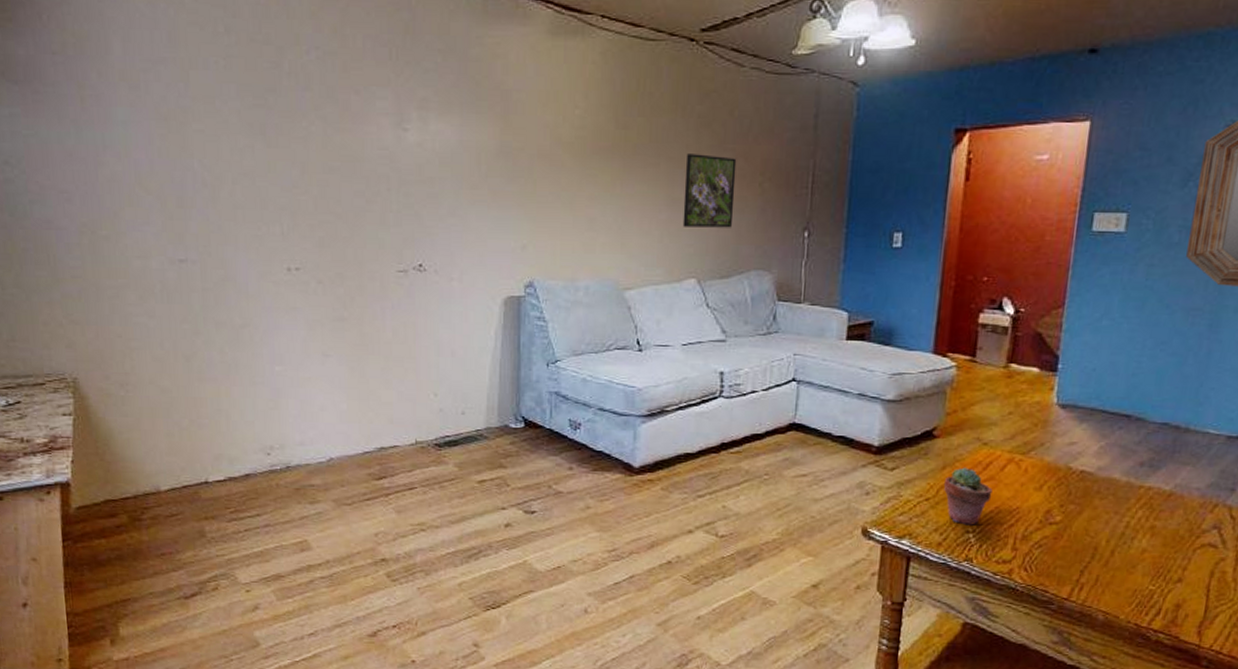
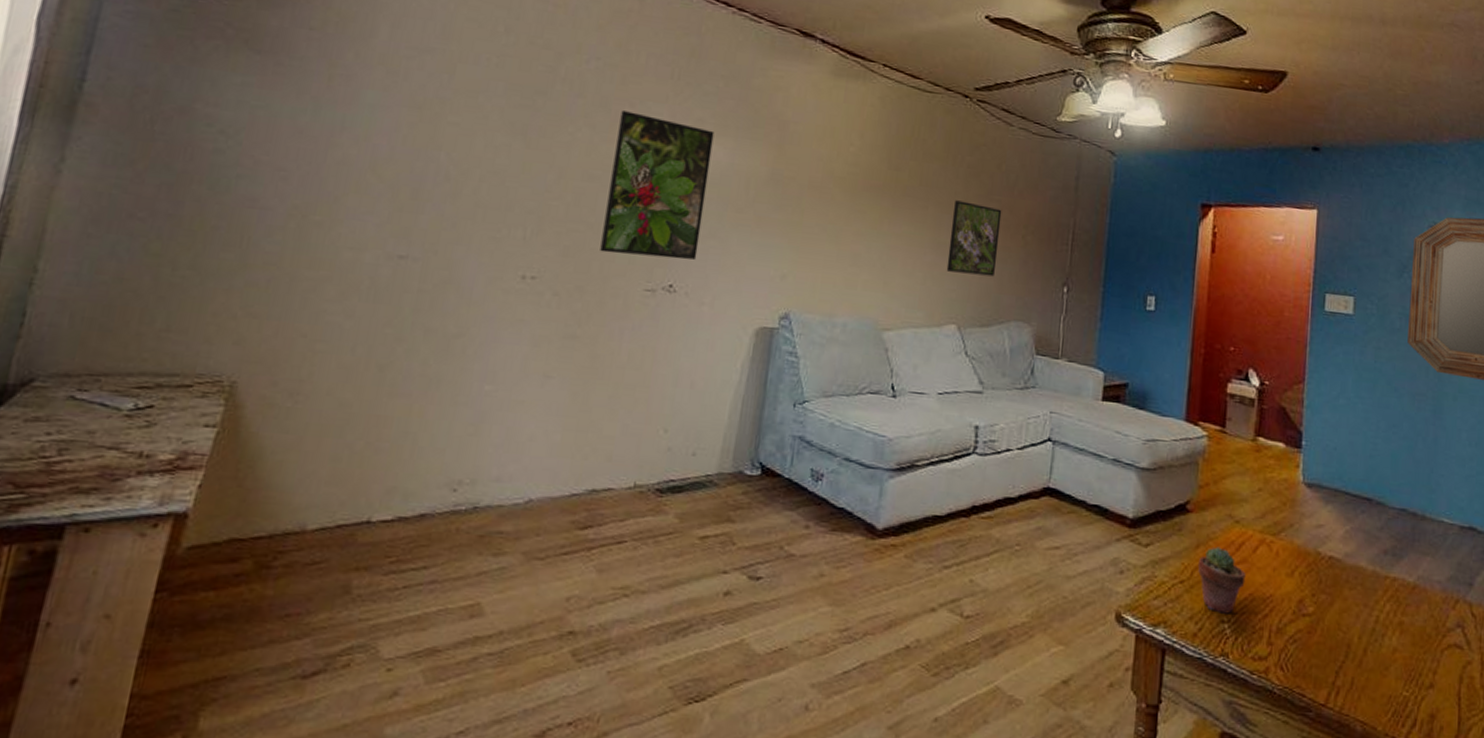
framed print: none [348,99,440,240] -> present [600,111,715,260]

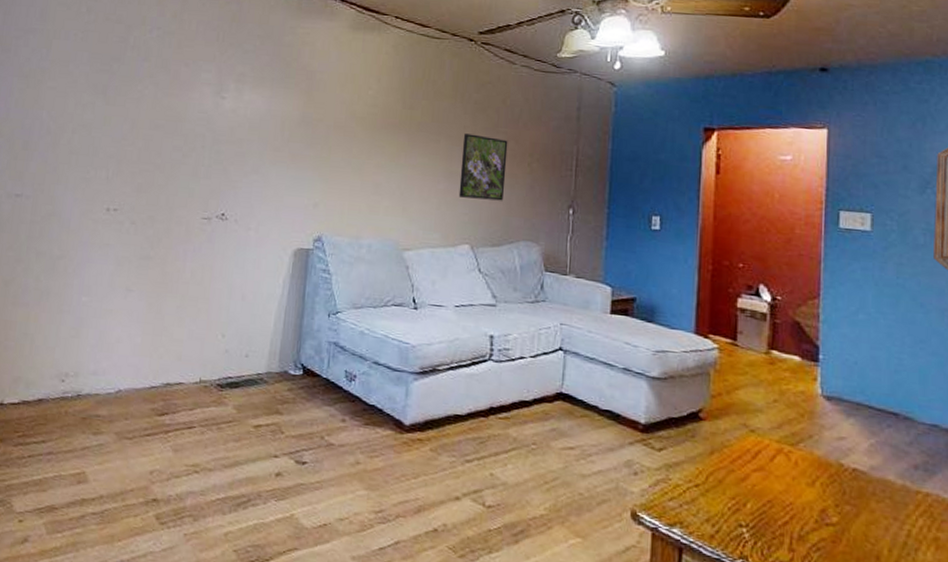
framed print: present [600,111,715,260] -> none [166,70,254,193]
potted succulent: present [1197,546,1246,614] -> none [712,454,763,519]

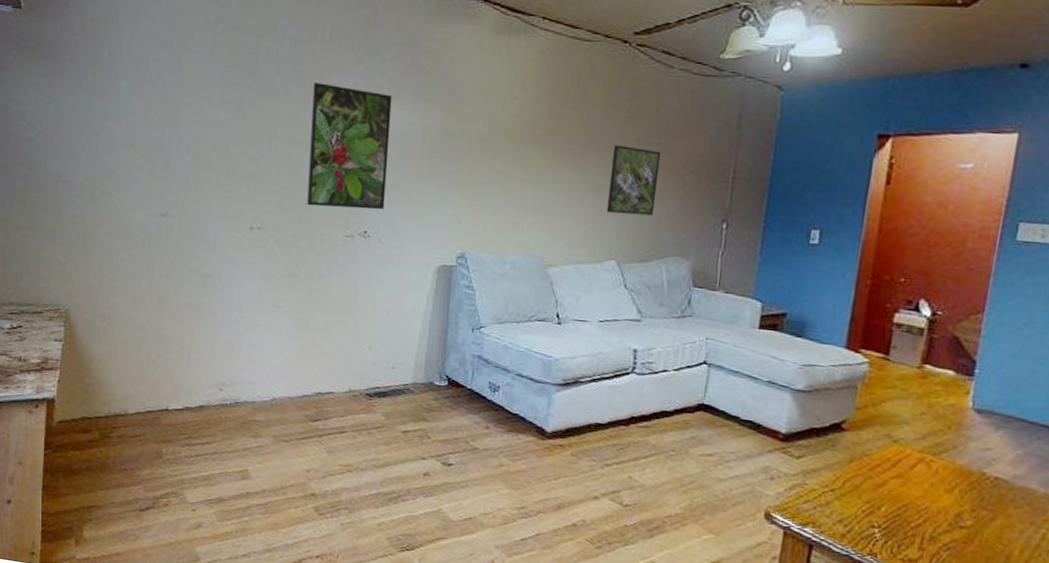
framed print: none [166,70,254,193] -> present [307,83,392,210]

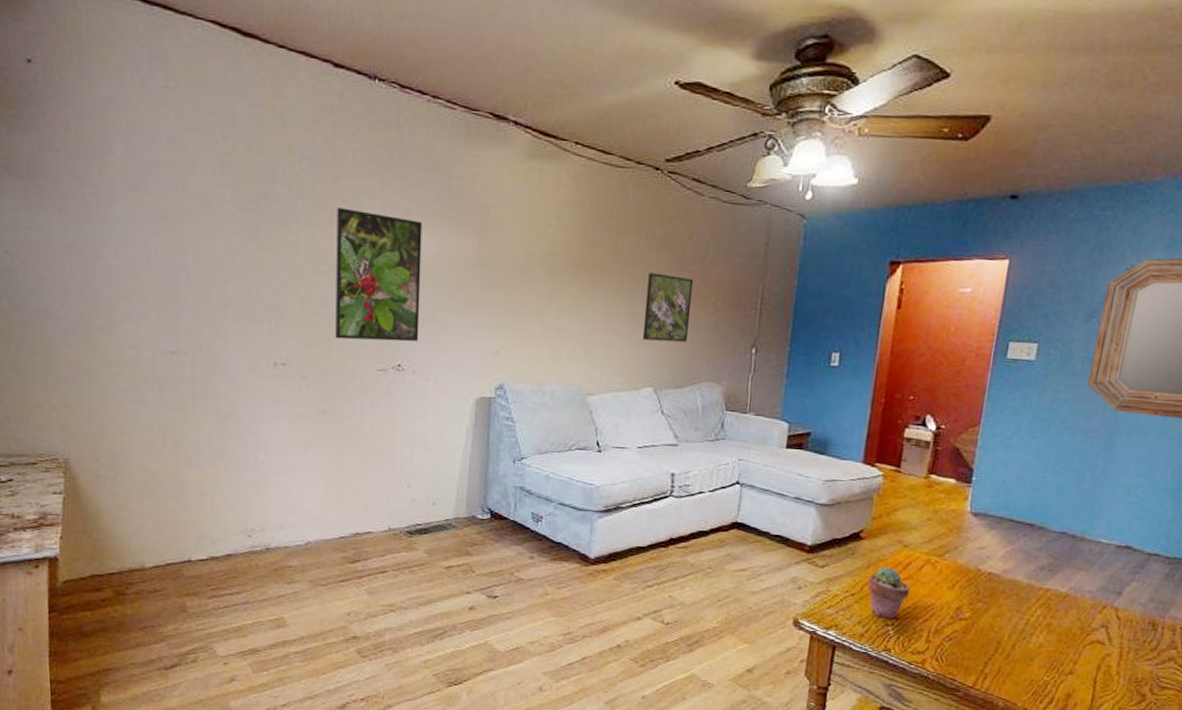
potted succulent: none [850,462,901,521] -> present [867,566,911,619]

